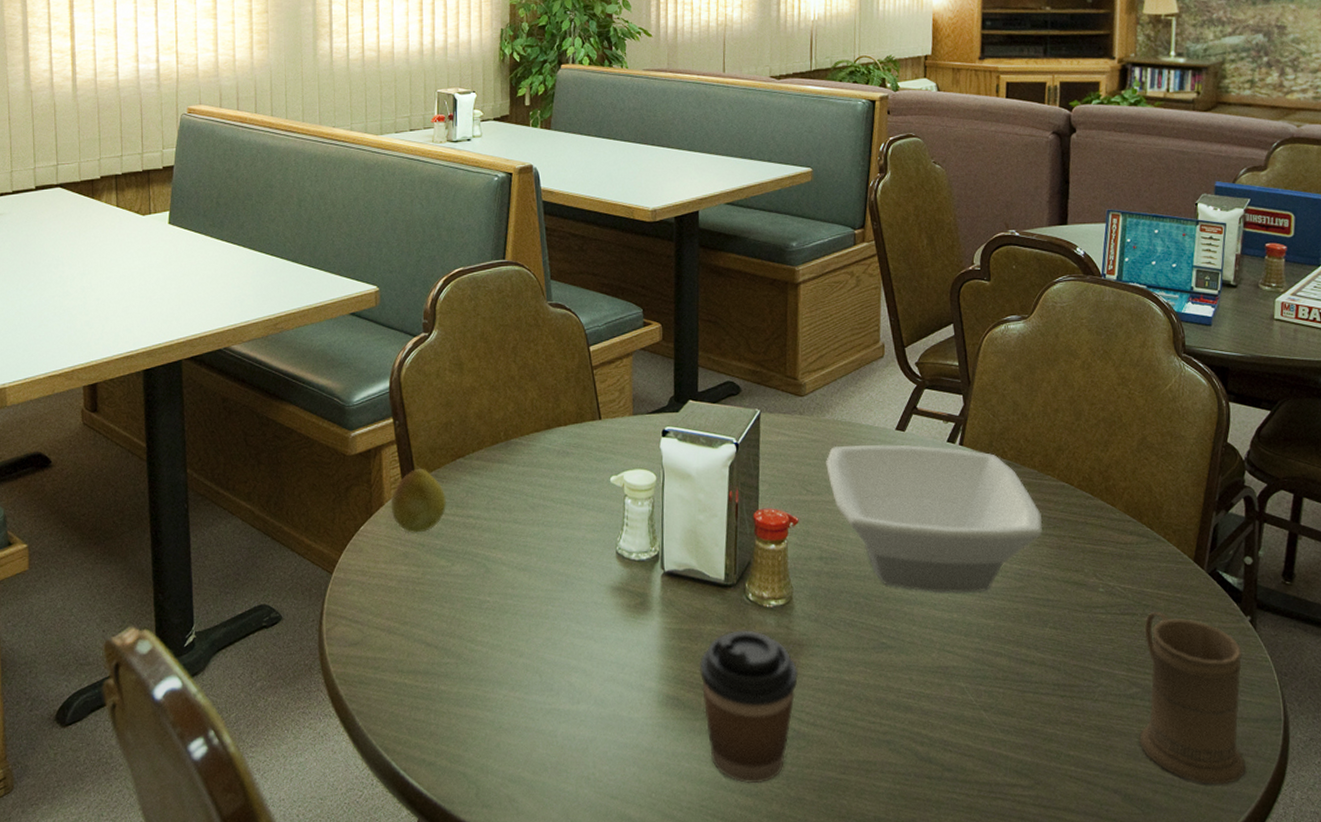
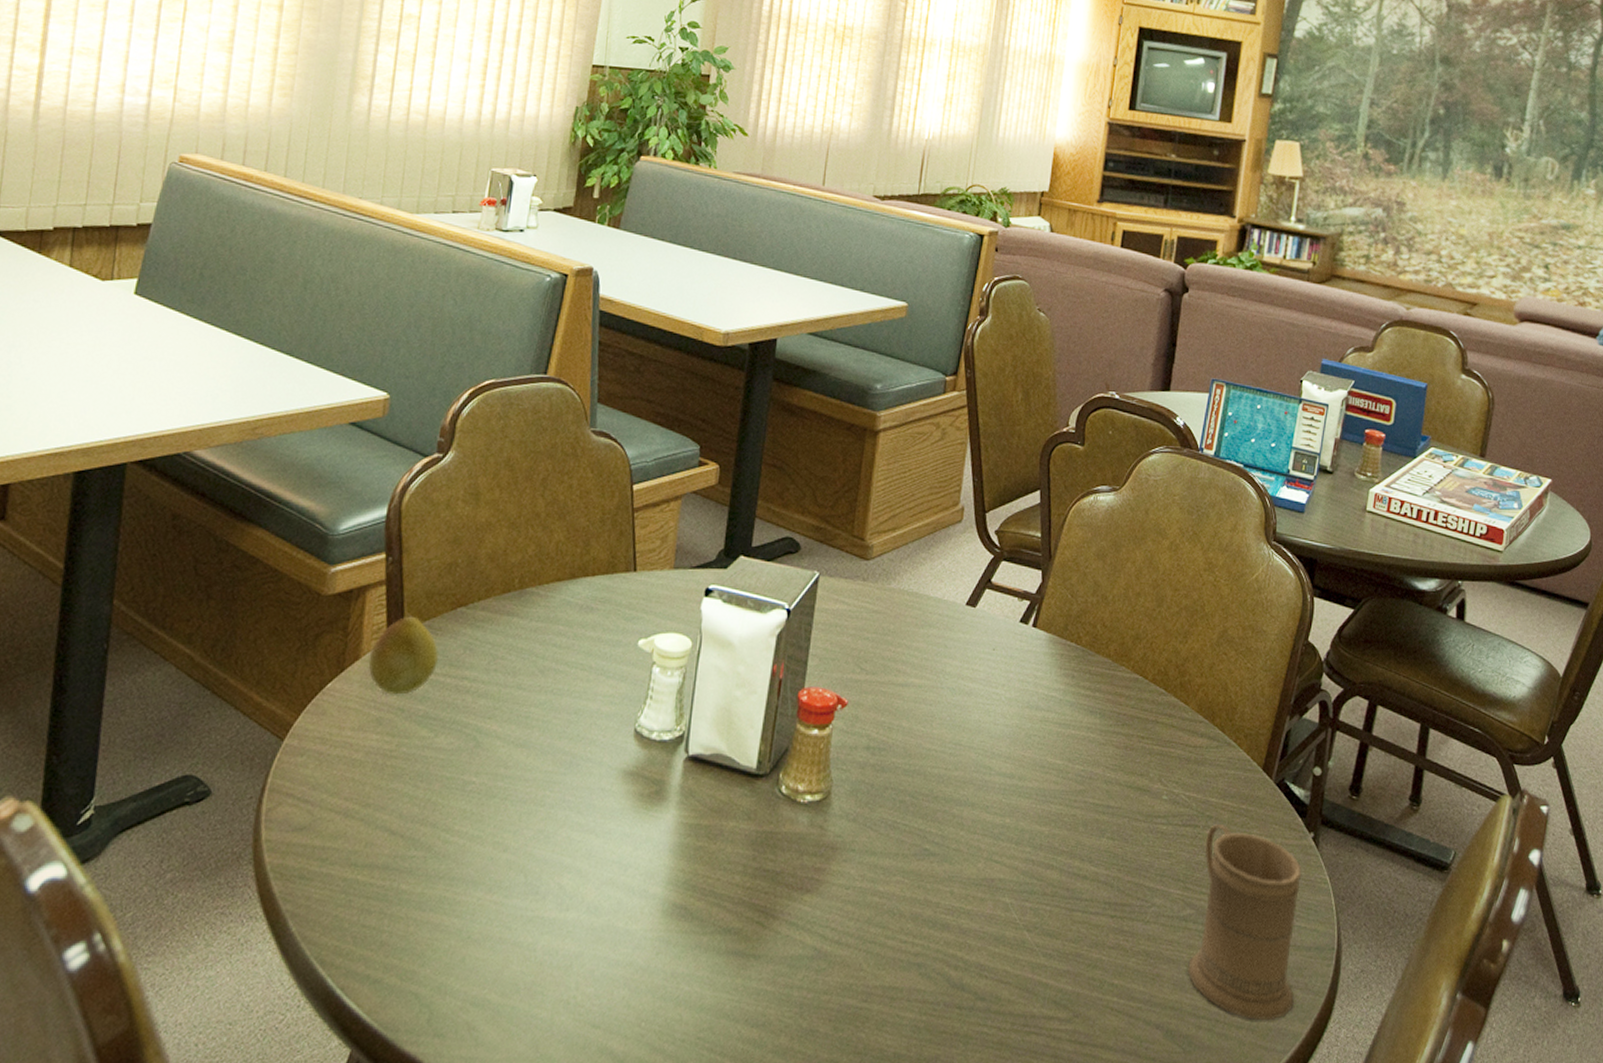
coffee cup: present [699,630,799,784] -> none [714,828,828,1012]
bowl: present [826,444,1043,594] -> none [885,619,1112,795]

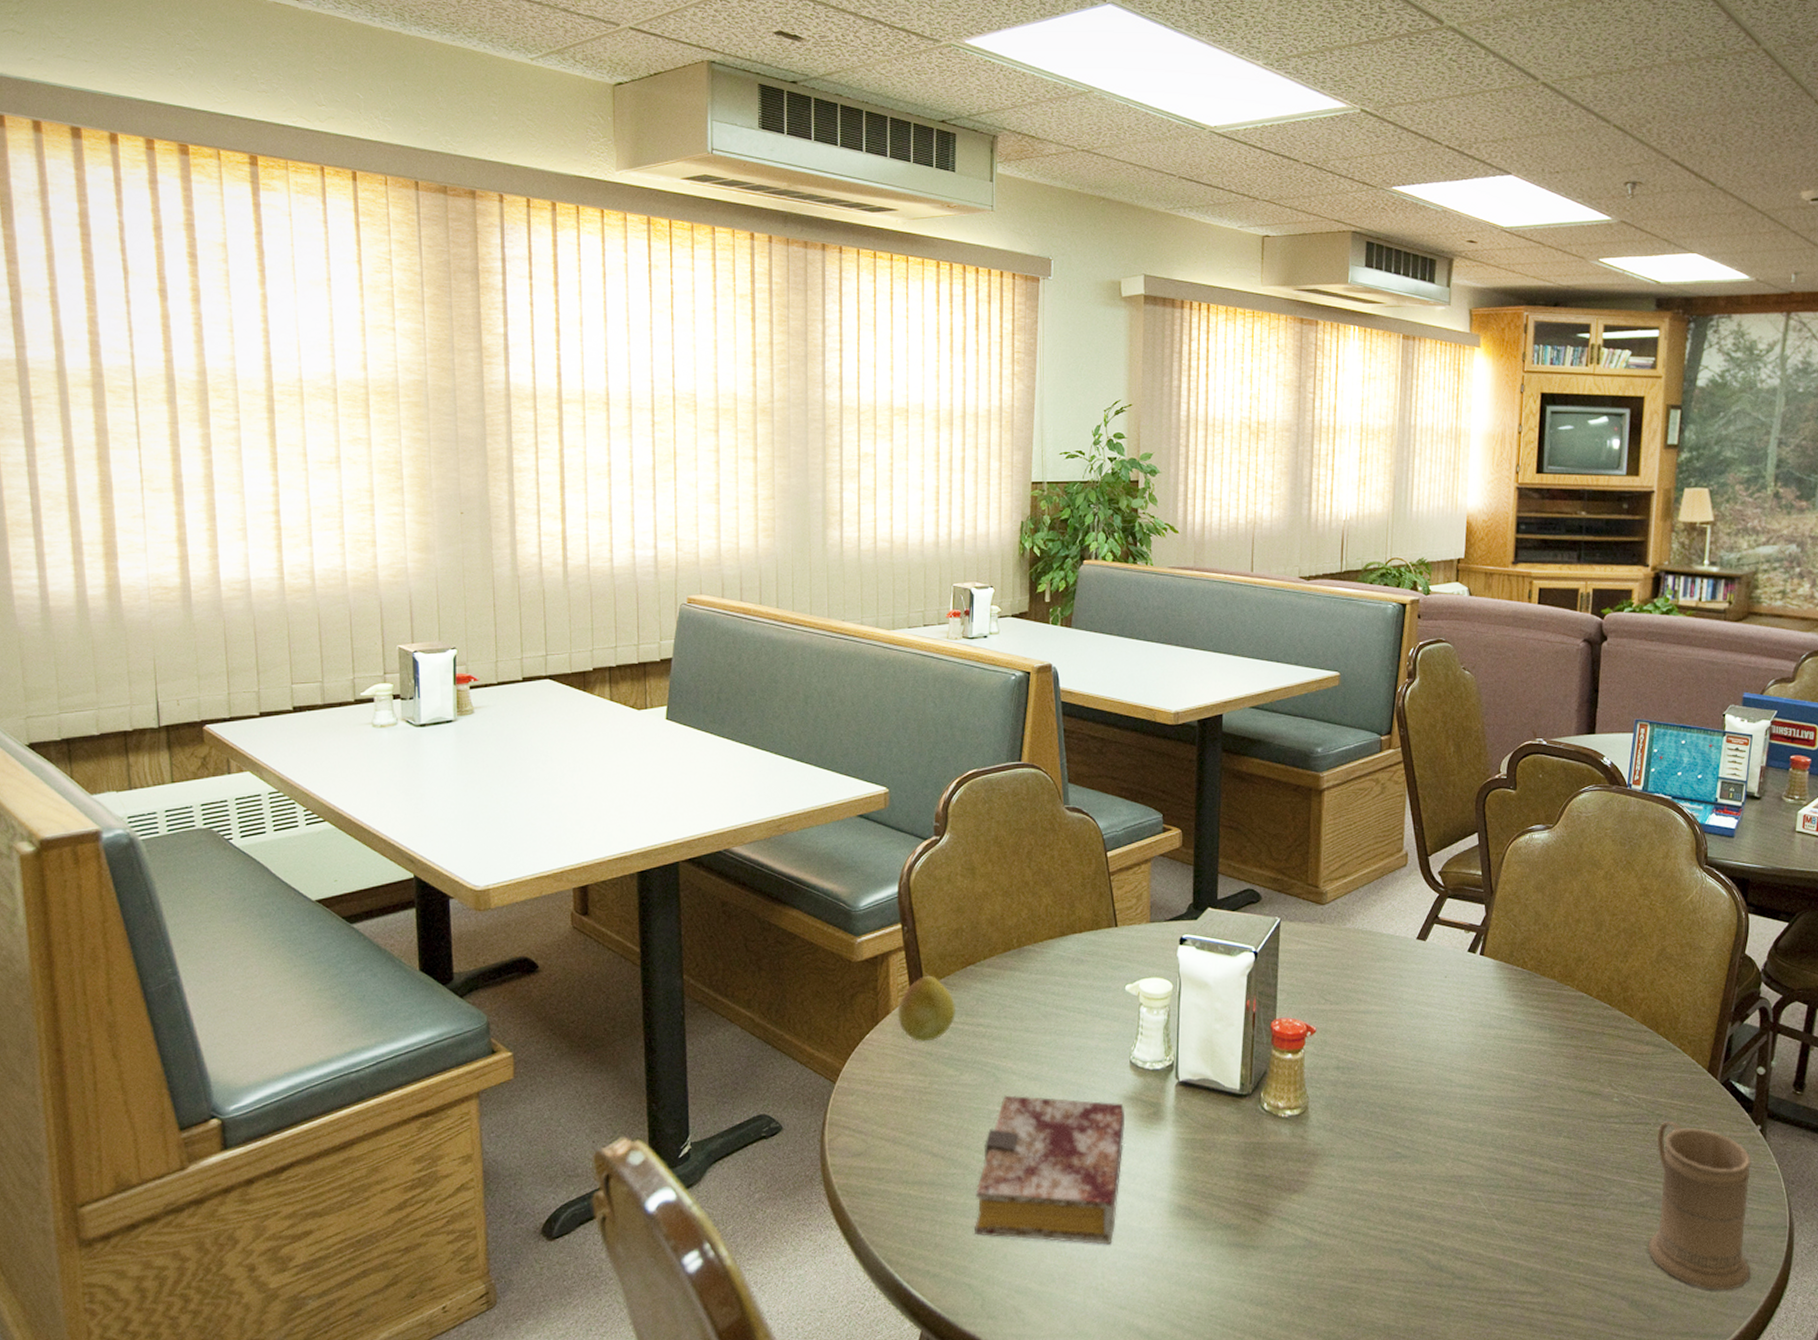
book: none [430,764,623,949] -> present [975,1095,1126,1245]

